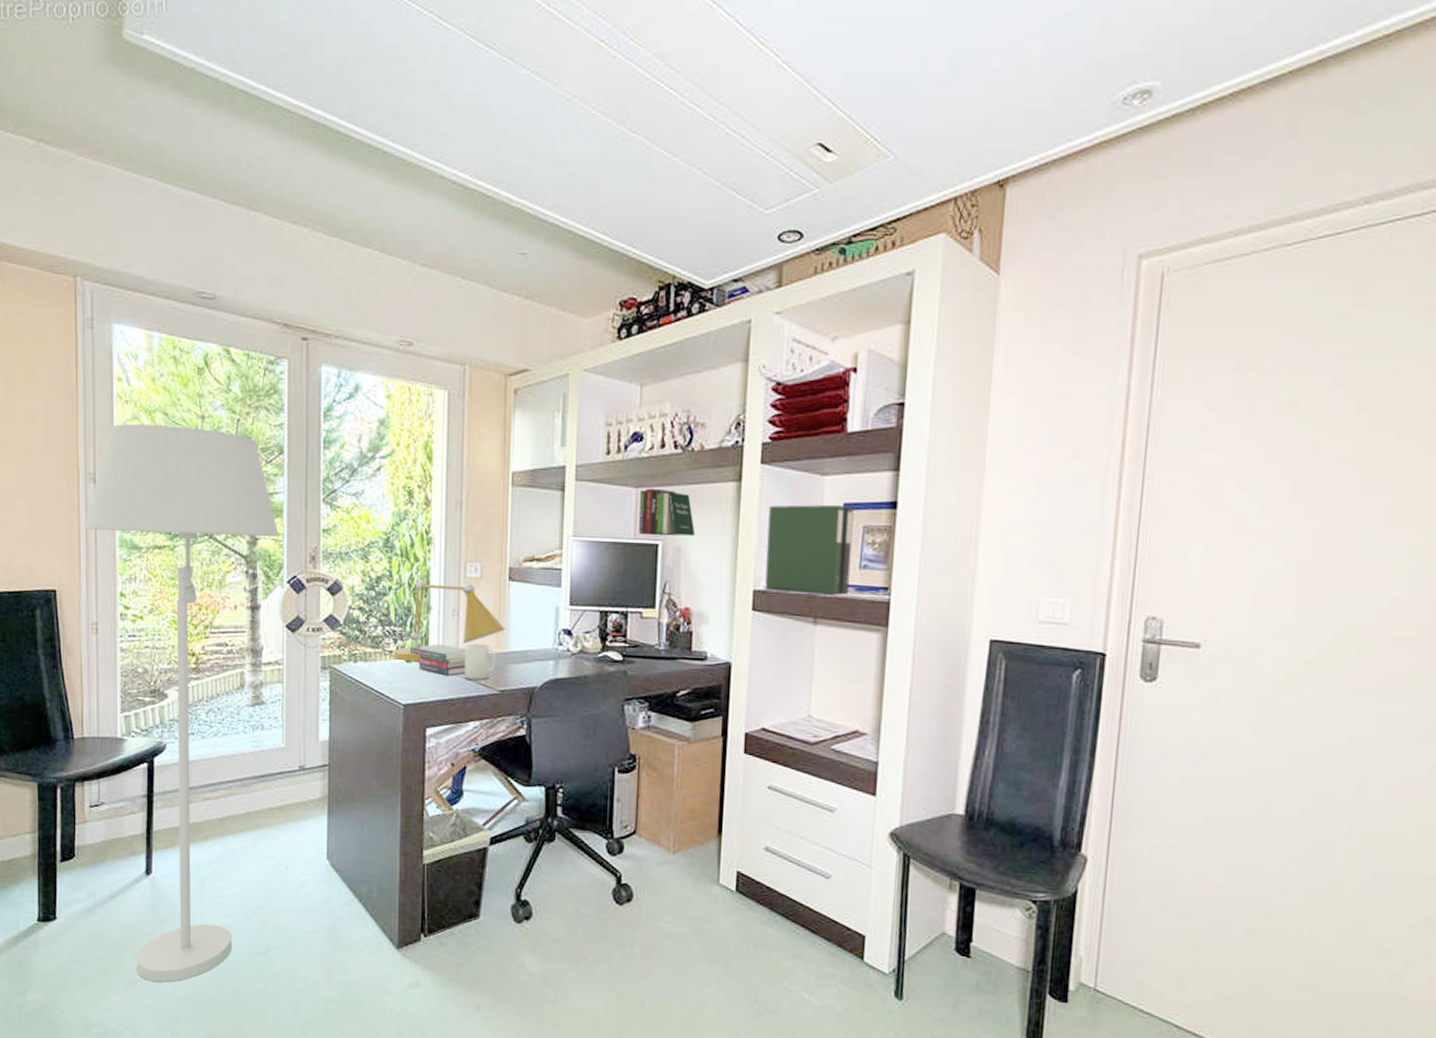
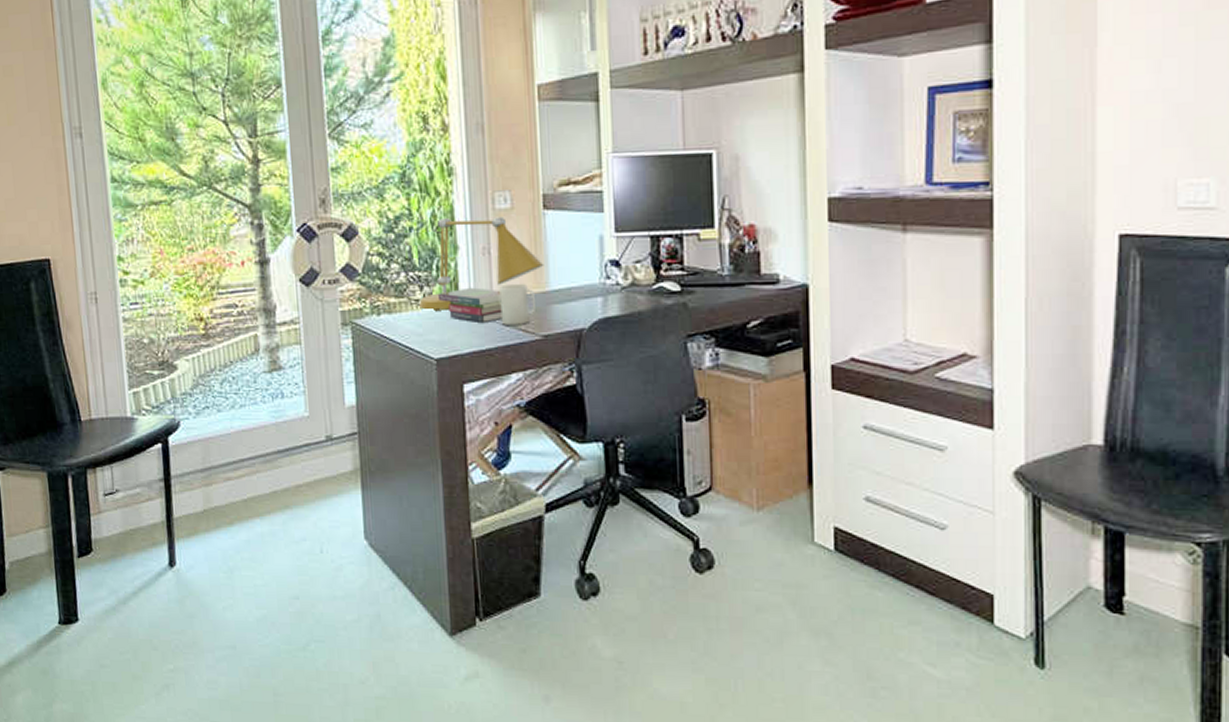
floor lamp: present [85,423,279,983] -> none [75,66,284,686]
books: present [639,488,696,536] -> none [685,88,755,145]
binder: present [765,504,854,595] -> none [839,89,942,197]

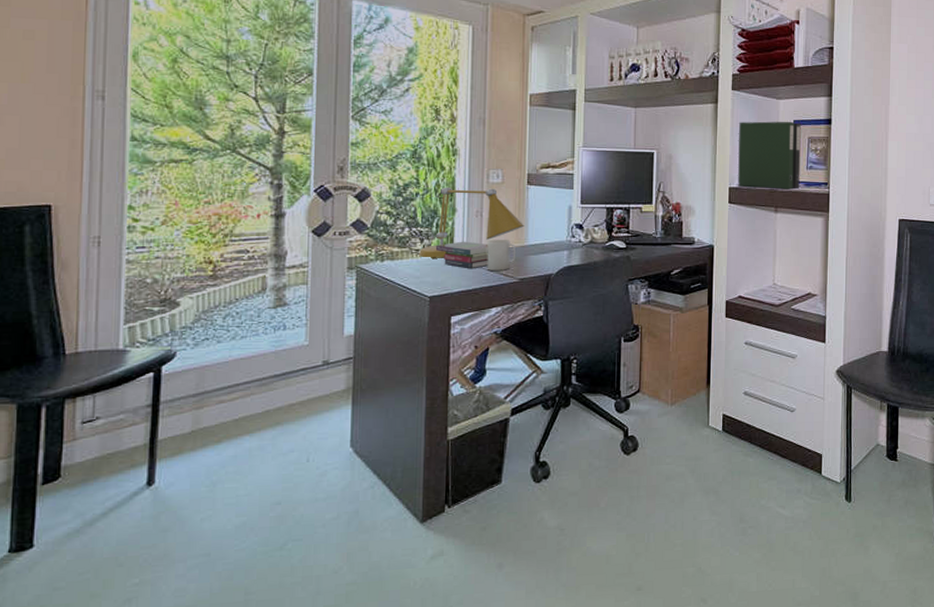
binder: none [839,89,942,197] -> present [738,121,801,190]

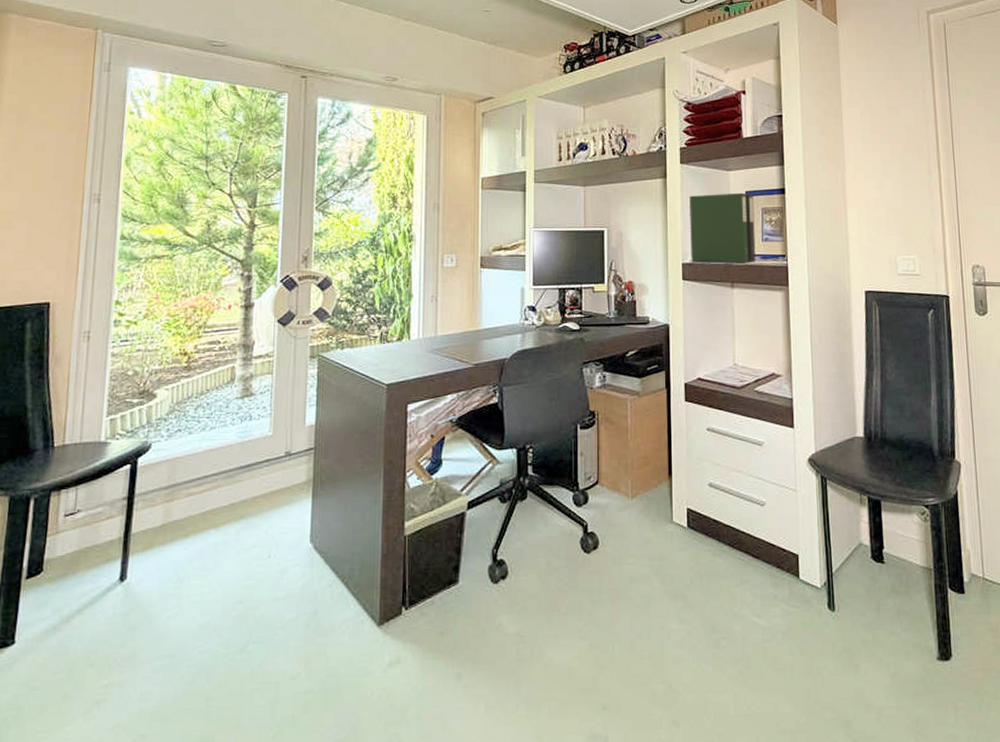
table lamp: present [418,187,525,258] -> none [376,273,479,345]
books: present [435,241,489,269] -> none [392,326,444,355]
mug: present [487,239,517,271] -> none [442,323,471,356]

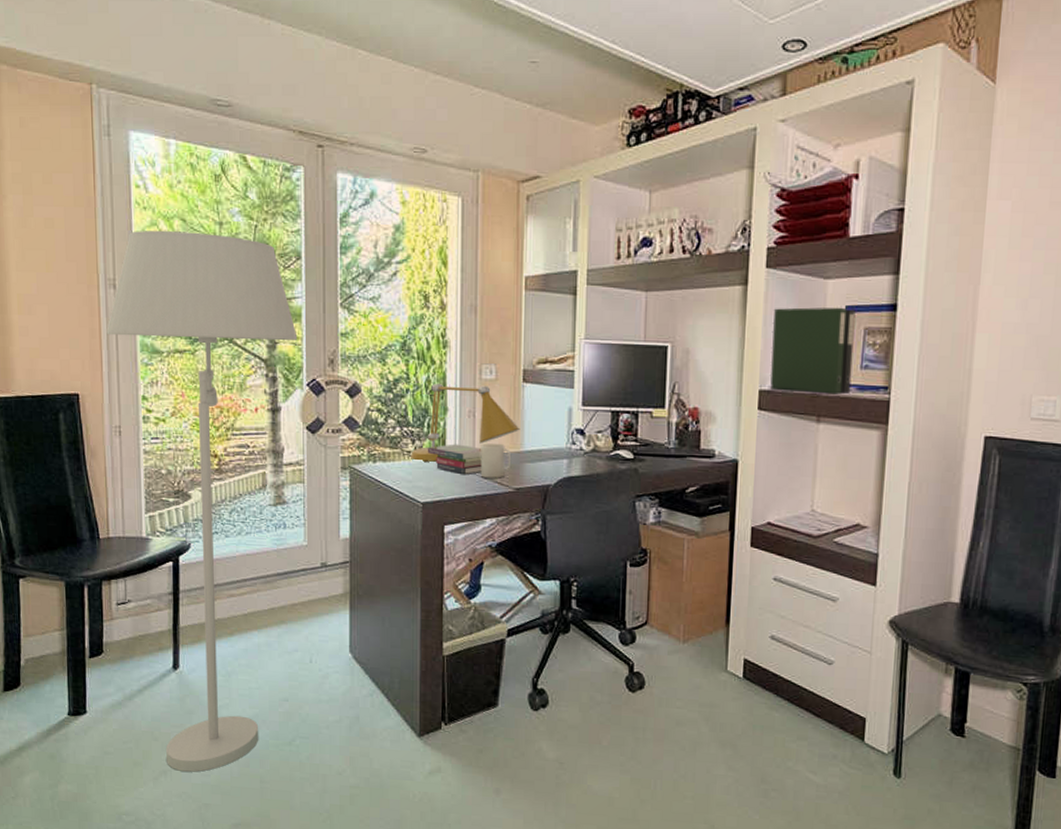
floor lamp: none [86,149,274,699] -> present [106,230,298,772]
table lamp: none [376,273,479,345] -> present [409,384,521,462]
books: none [392,326,444,355] -> present [427,444,482,475]
mug: none [442,323,471,356] -> present [480,443,512,478]

